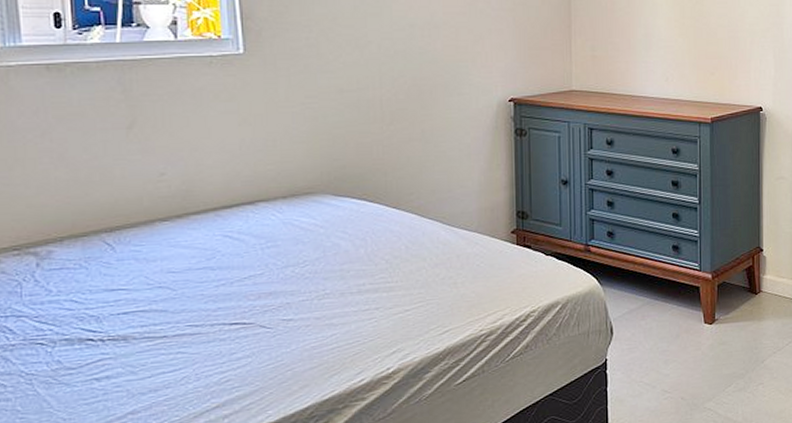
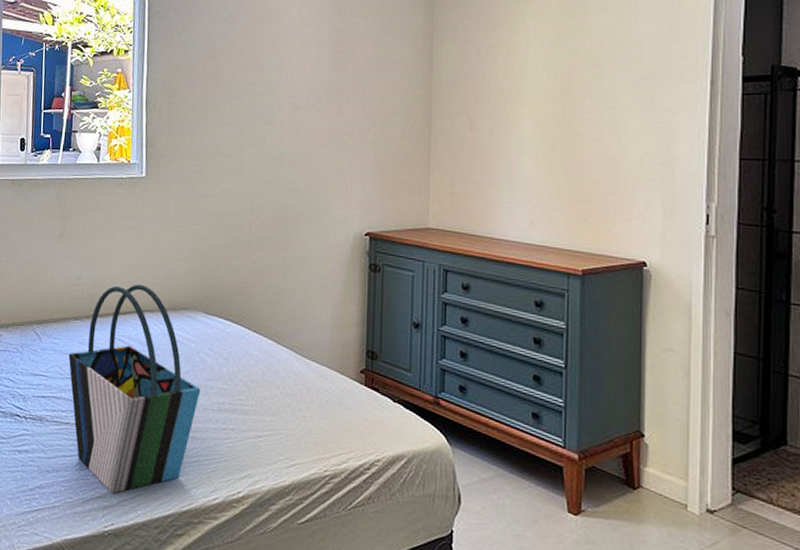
tote bag: none [157,172,335,400] -> present [68,284,201,494]

